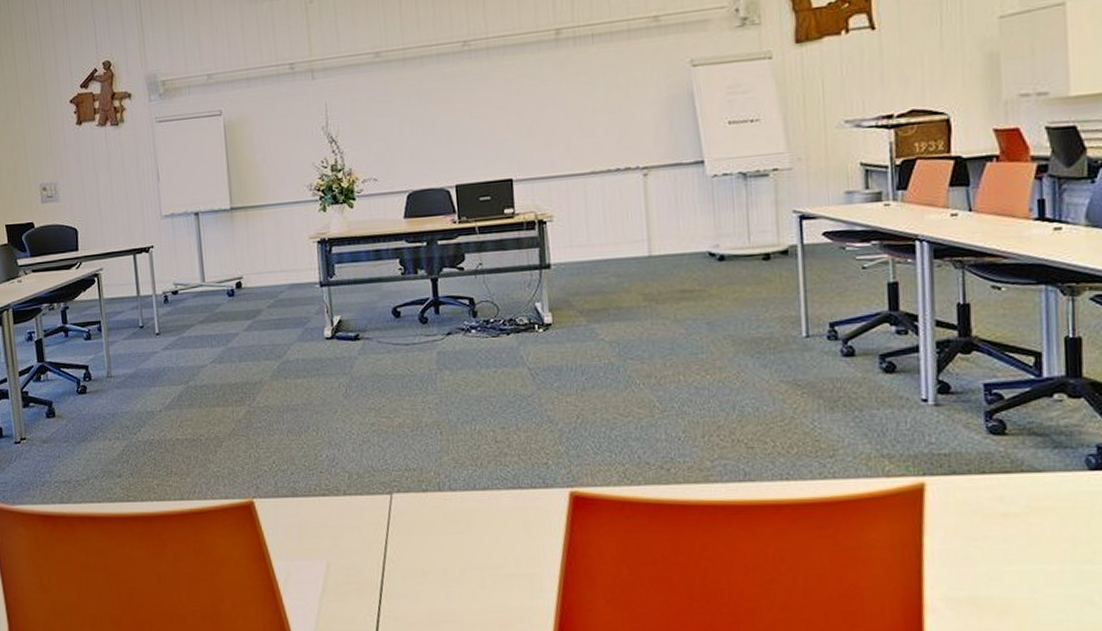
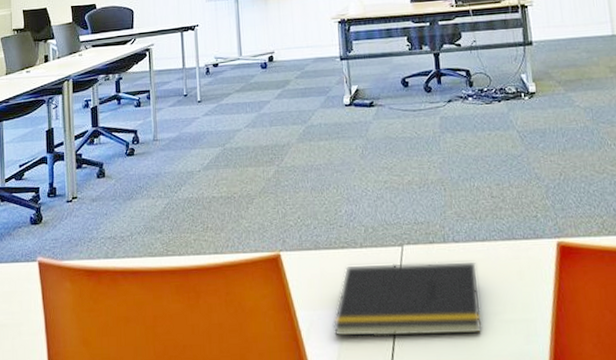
notepad: none [313,510,480,590] -> present [333,260,482,338]

